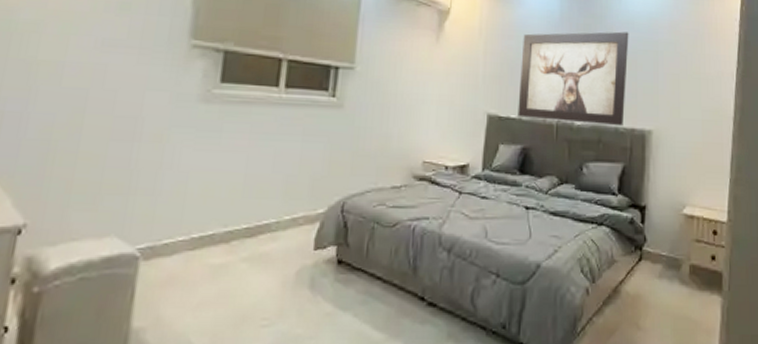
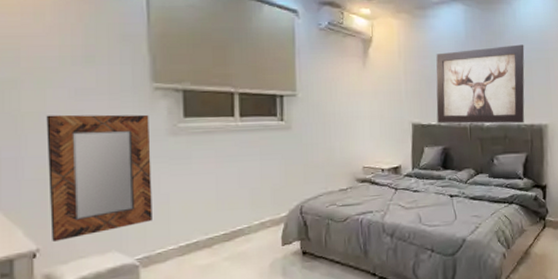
home mirror: none [43,66,181,218] -> present [46,114,152,243]

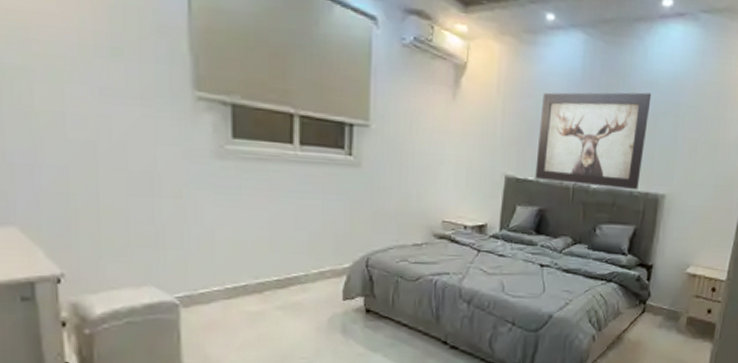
home mirror: present [46,114,152,243] -> none [66,117,194,269]

